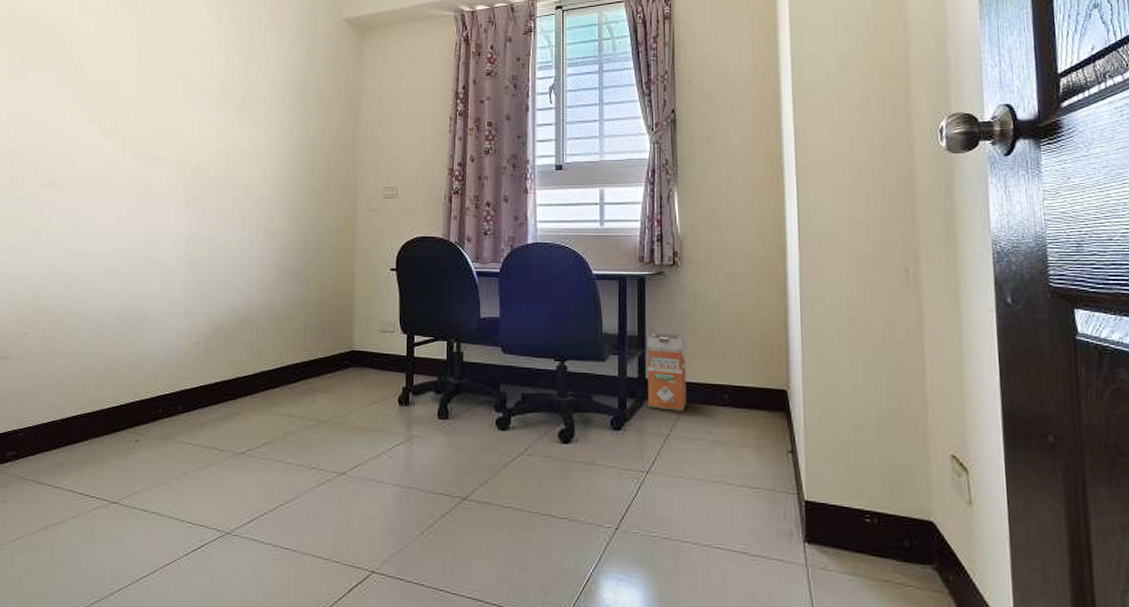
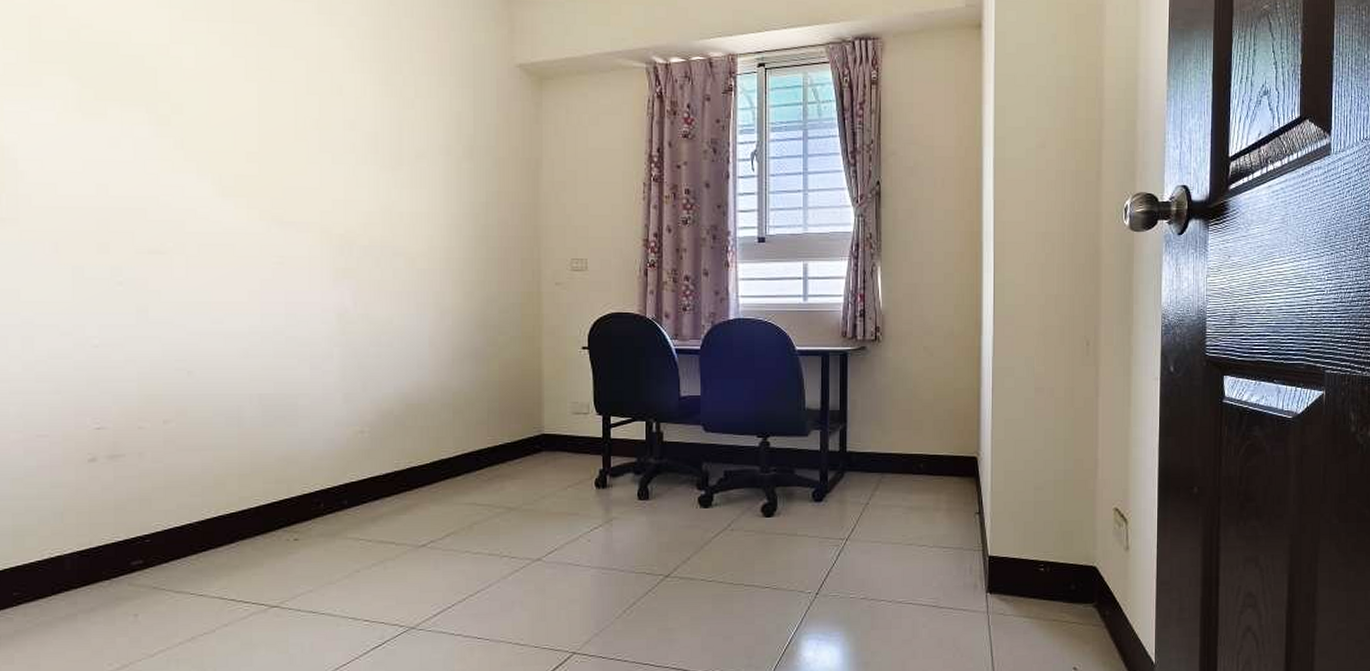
waste bin: present [647,333,687,411] -> none [849,407,885,481]

